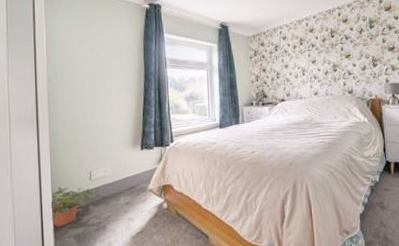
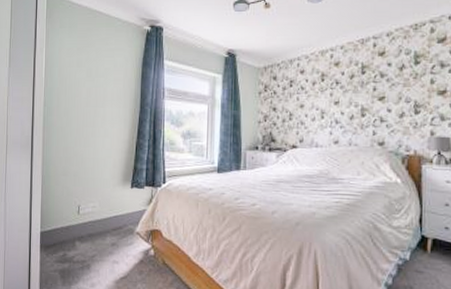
potted plant: present [50,187,103,227] -> none [39,217,89,259]

